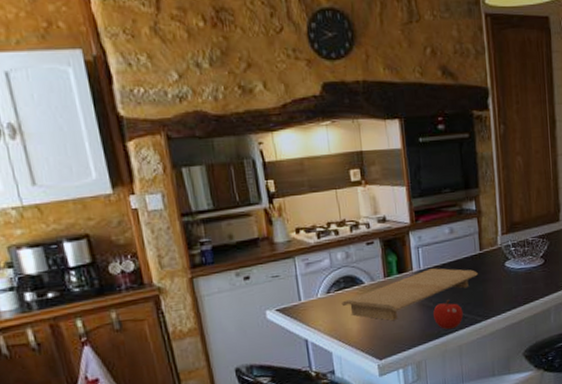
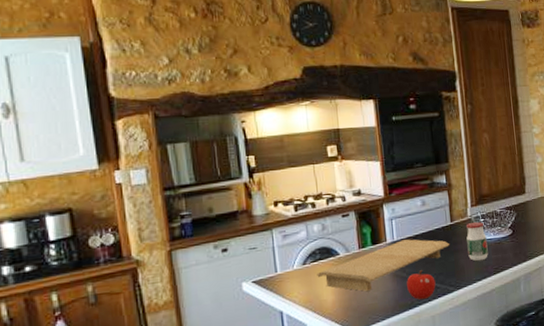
jar: none [496,251,518,291] -> present [466,222,488,262]

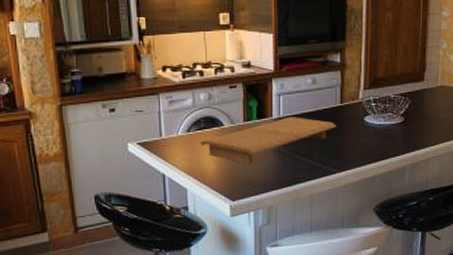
fruit: present [407,270,436,300] -> none [289,149,318,178]
jar: present [466,222,488,262] -> none [355,106,376,146]

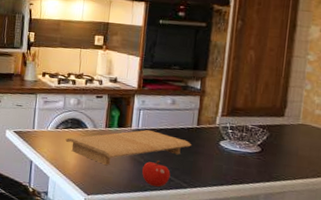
fruit: none [289,149,318,178] -> present [142,160,171,187]

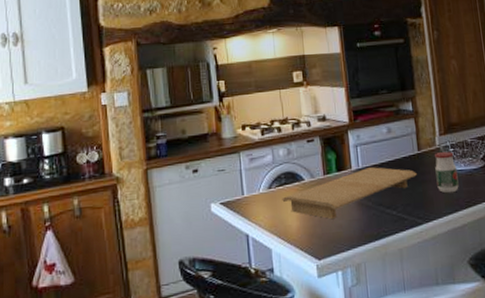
fruit: present [142,160,171,187] -> none [372,200,403,232]
jar: none [208,130,232,169] -> present [435,152,459,194]

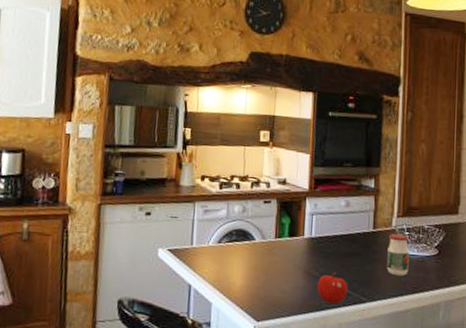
cutting board: present [282,167,417,219] -> none [230,238,368,283]
fruit: none [372,200,403,232] -> present [318,273,348,305]

